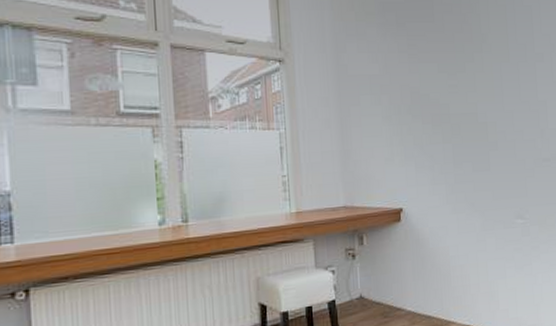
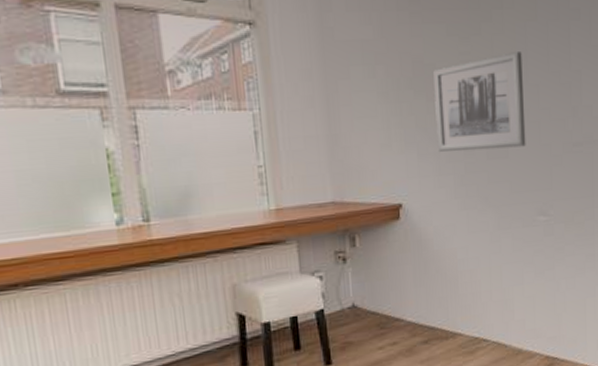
wall art: none [428,85,504,165] -> present [433,50,526,152]

